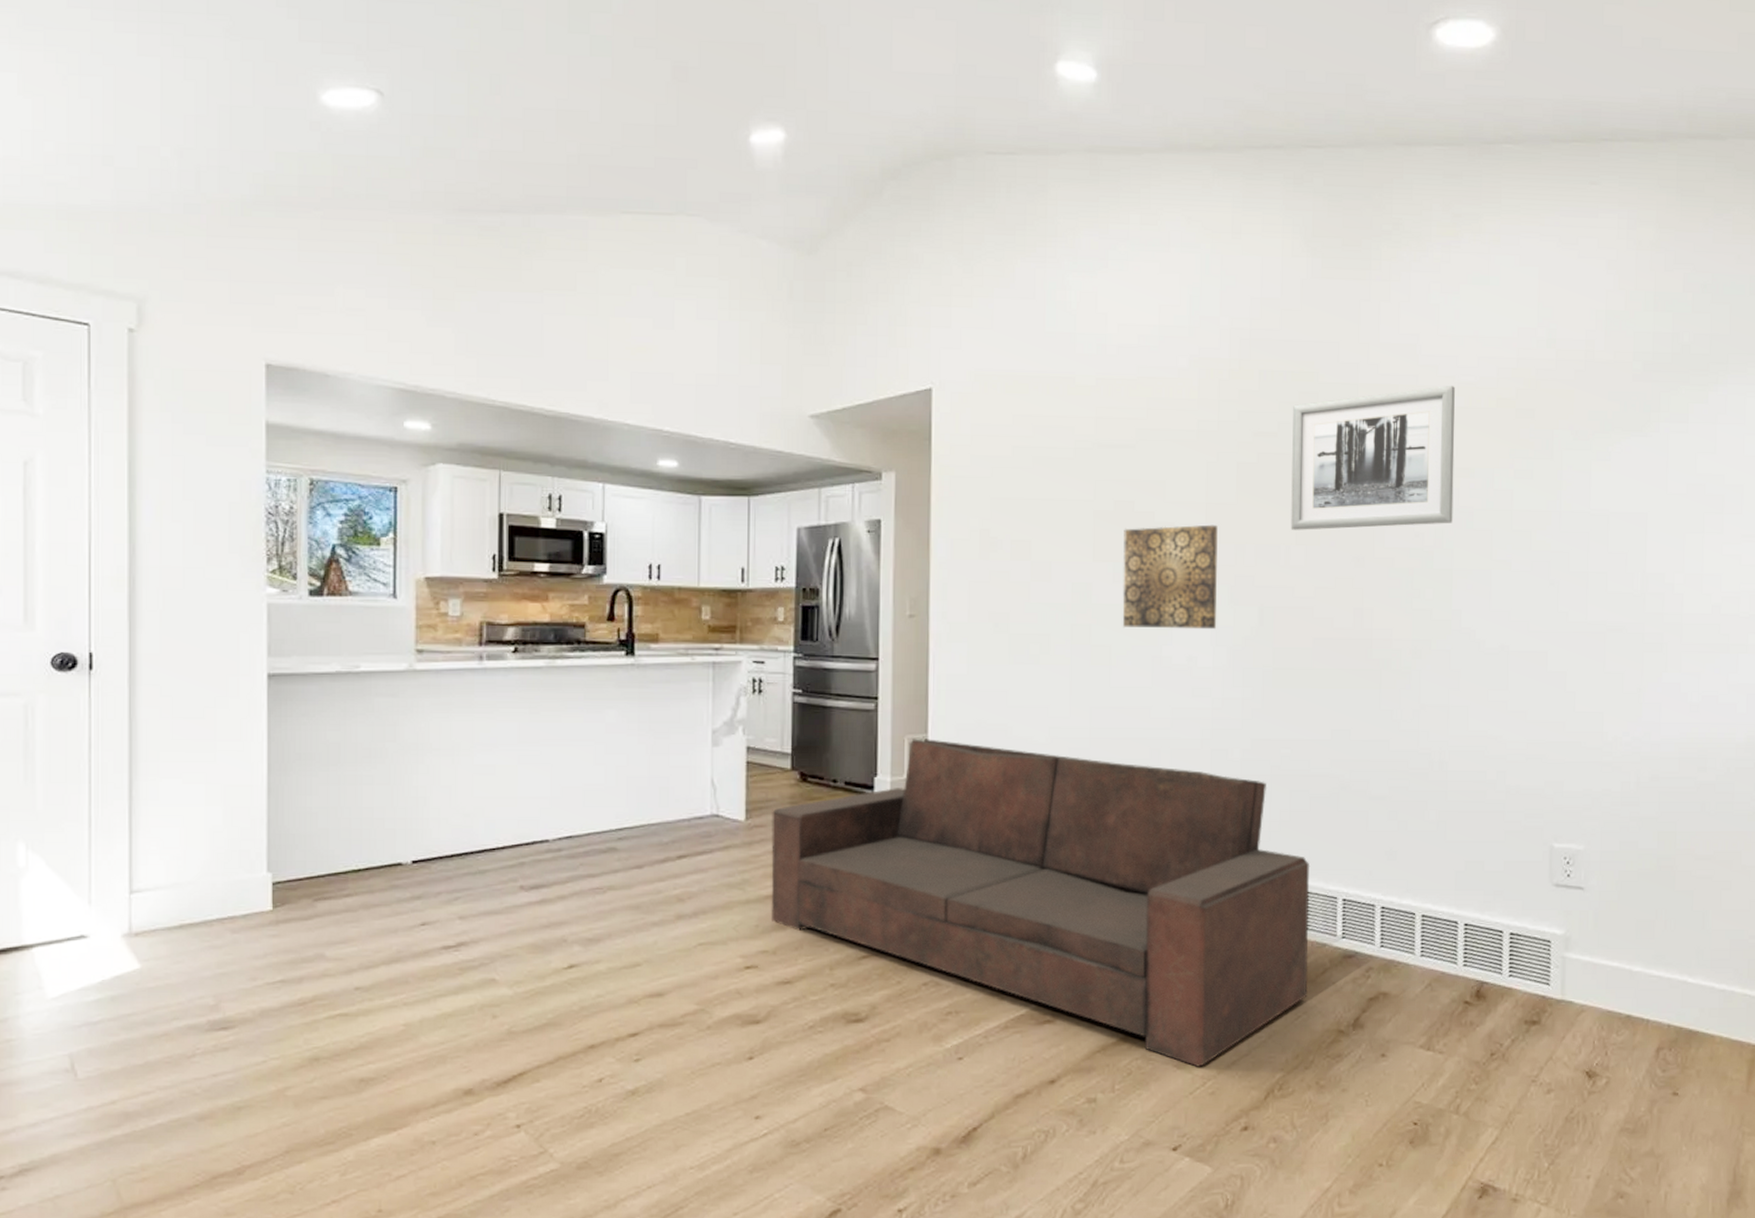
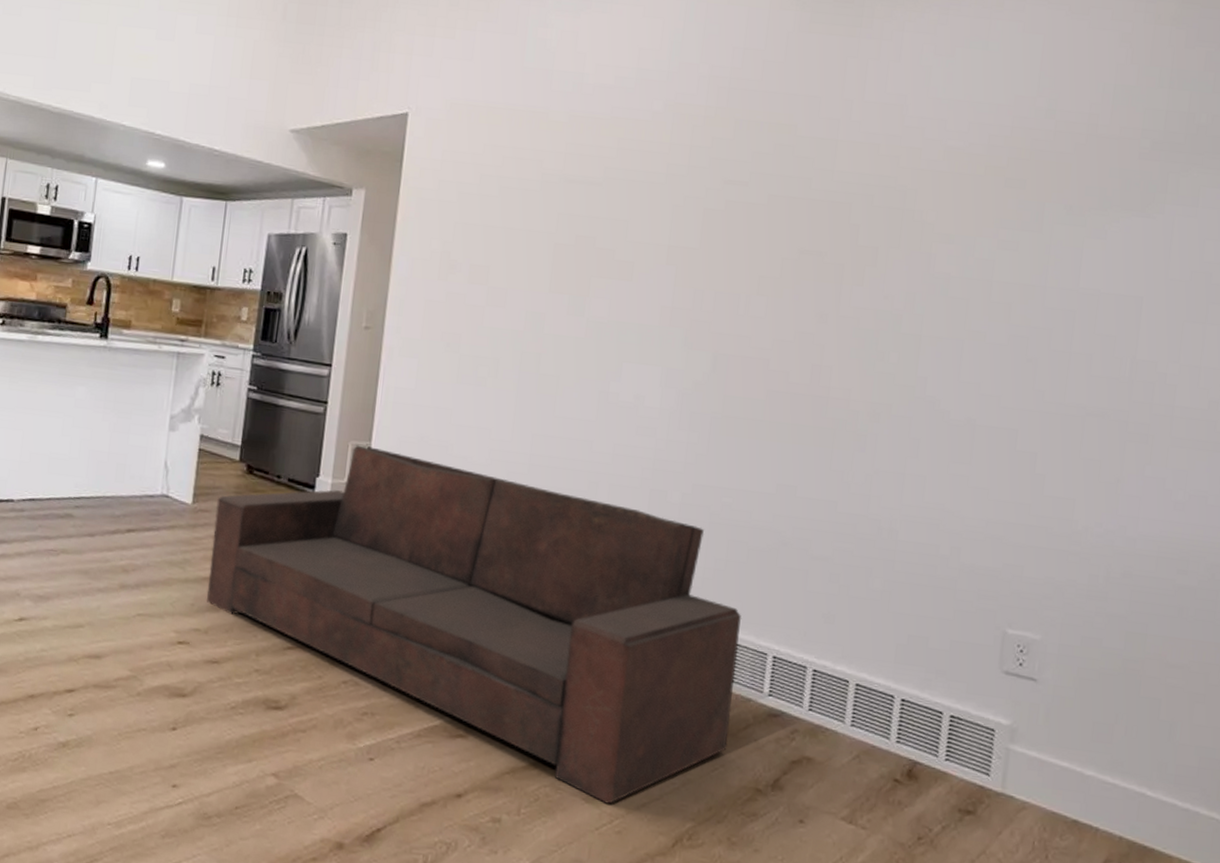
wall art: present [1122,524,1218,630] -> none [572,264,678,371]
wall art: present [1291,386,1455,530] -> none [753,149,941,289]

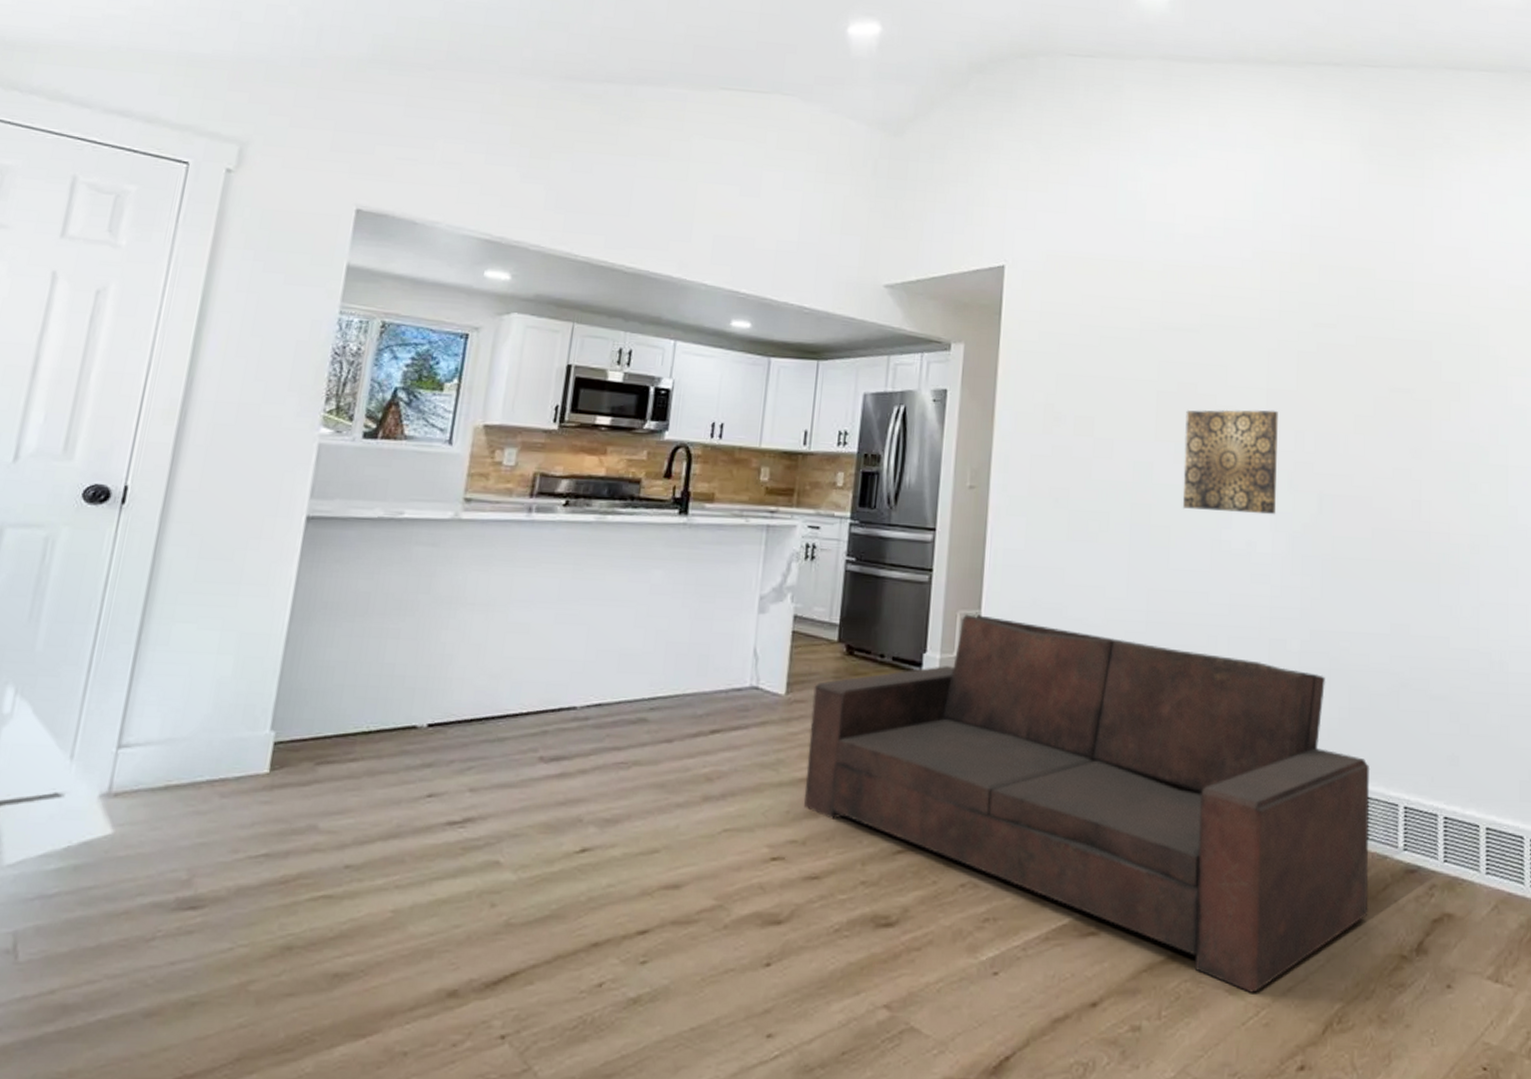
wall art: none [572,264,678,371] -> present [1182,409,1278,515]

